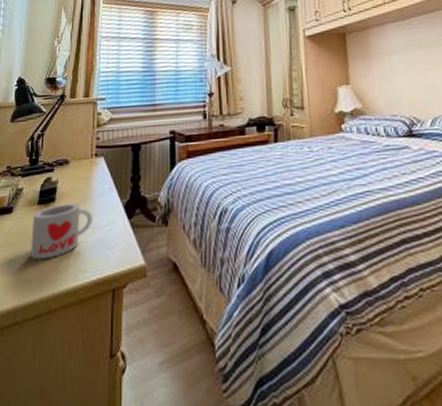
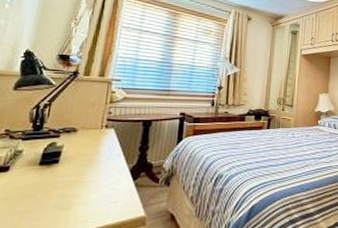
mug: present [30,202,93,260] -> none [26,165,98,213]

